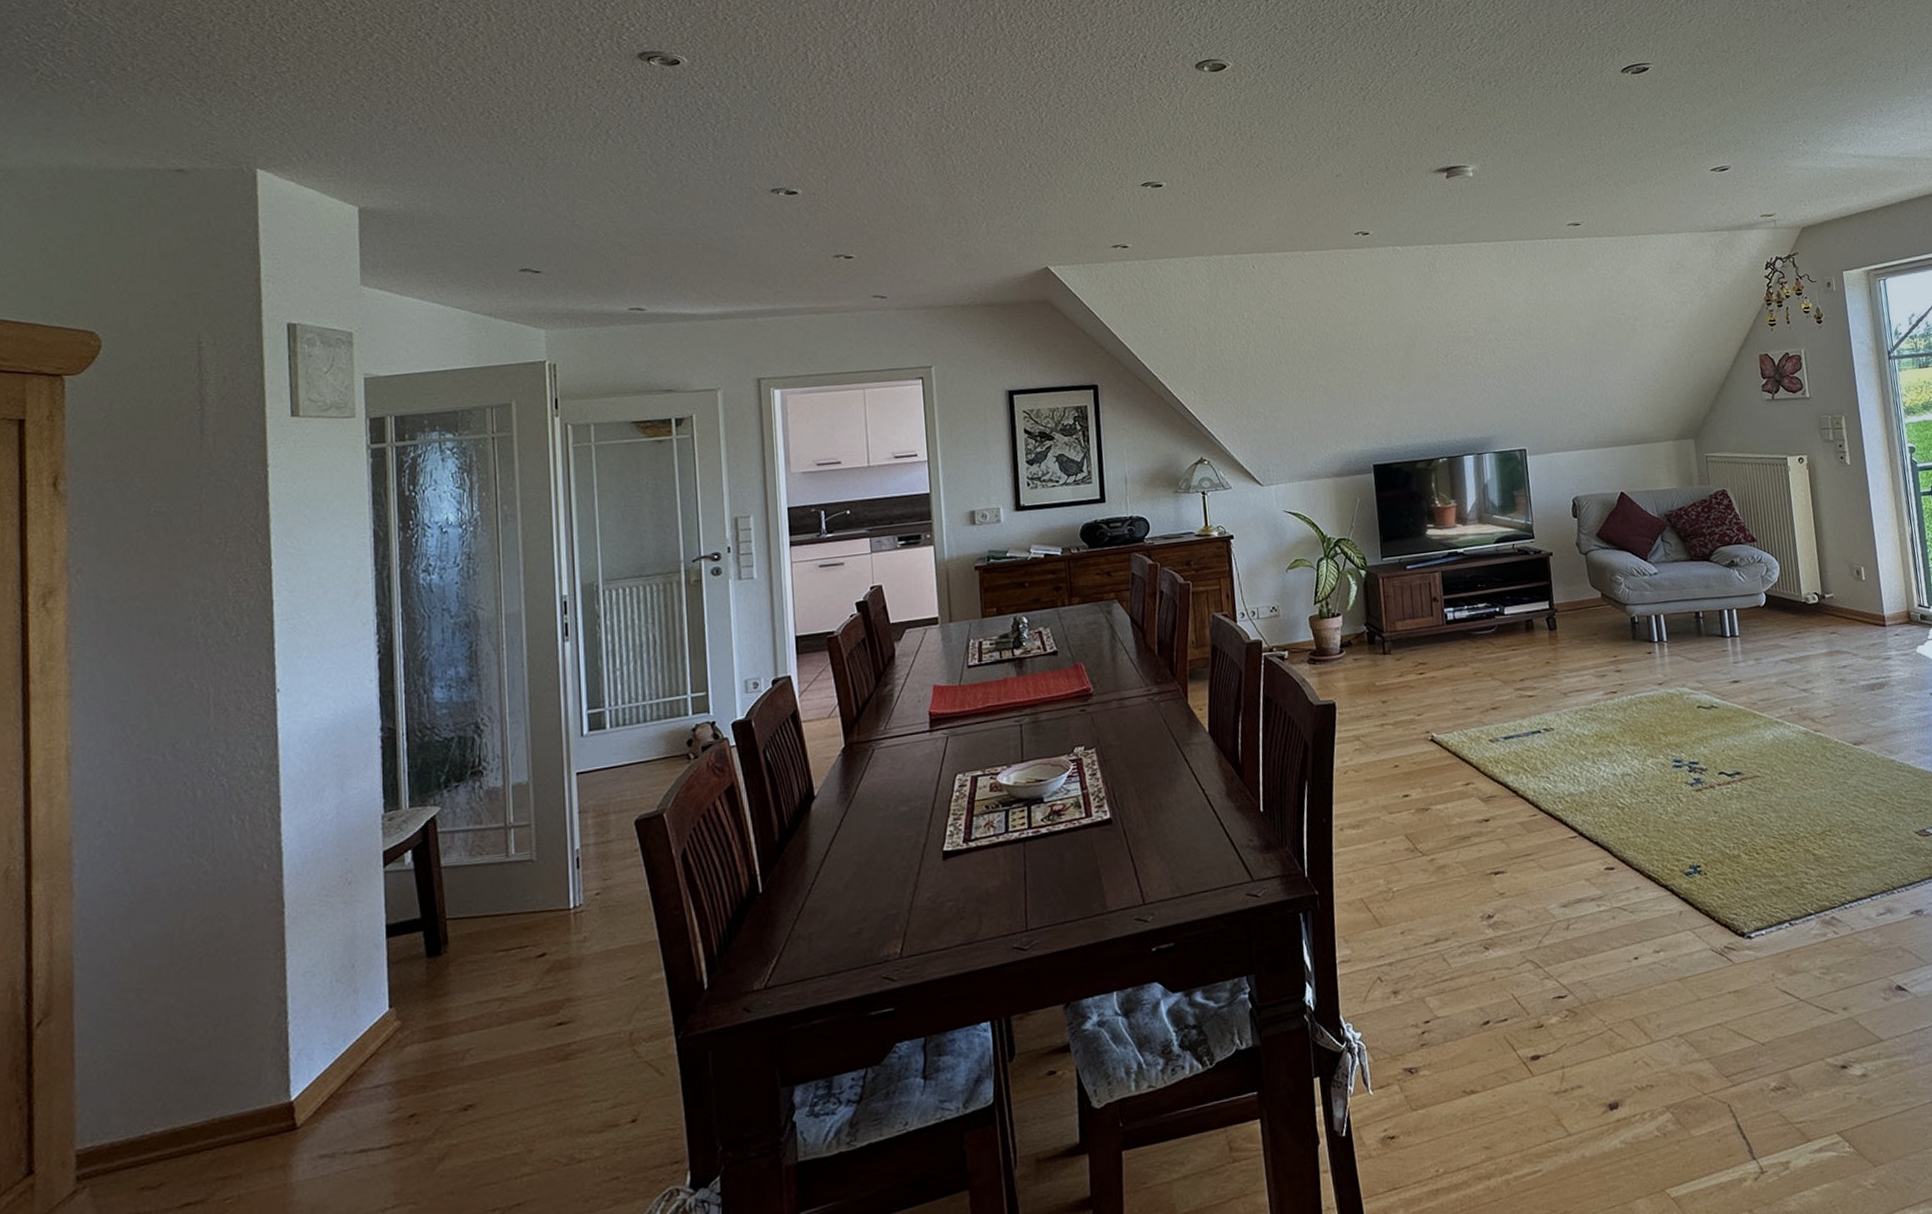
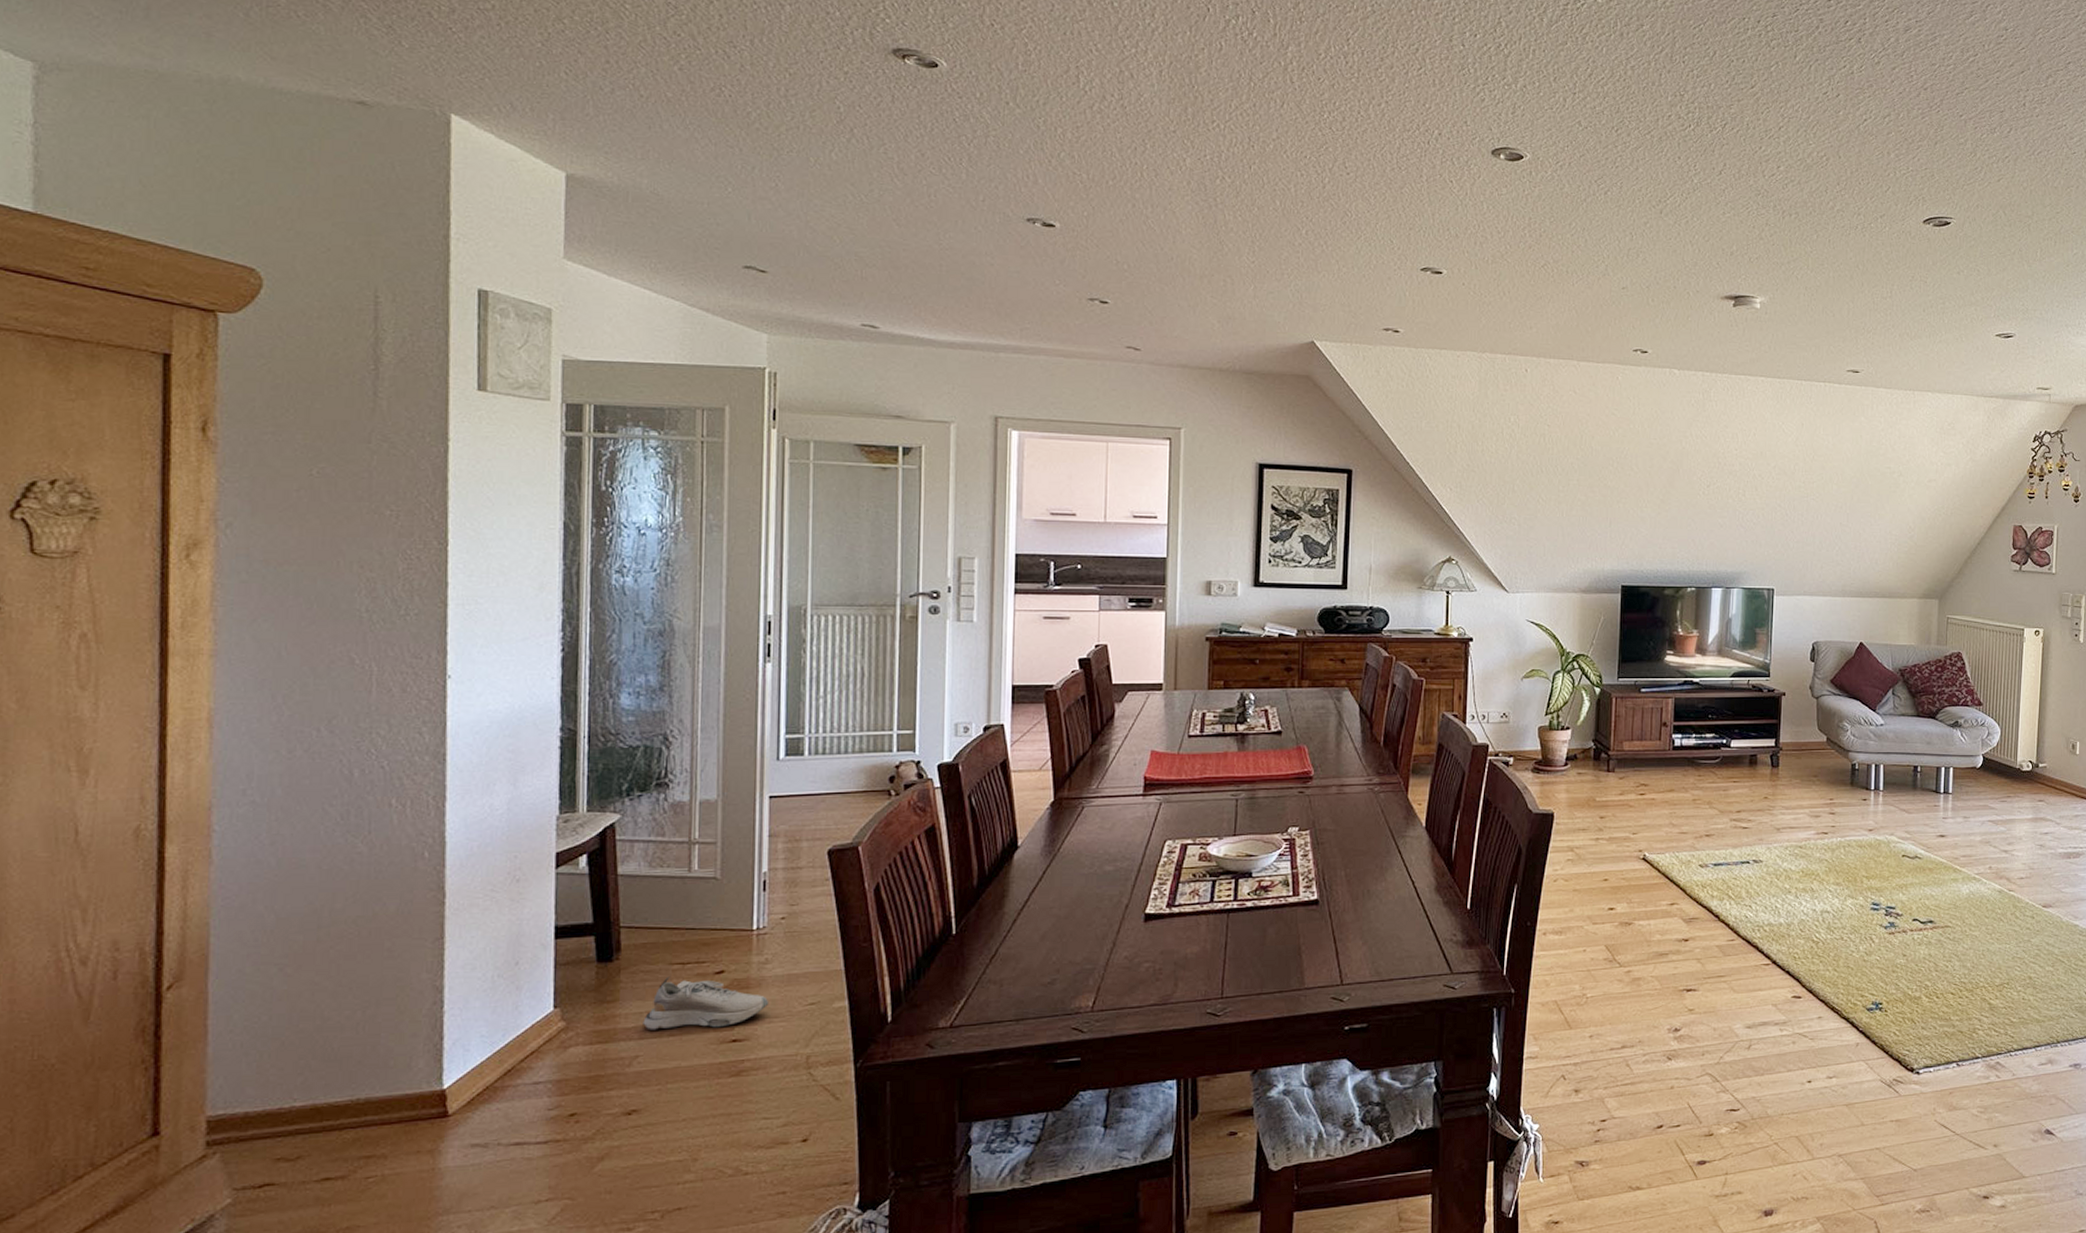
shoe: none [473,964,591,1022] -> present [643,976,769,1030]

